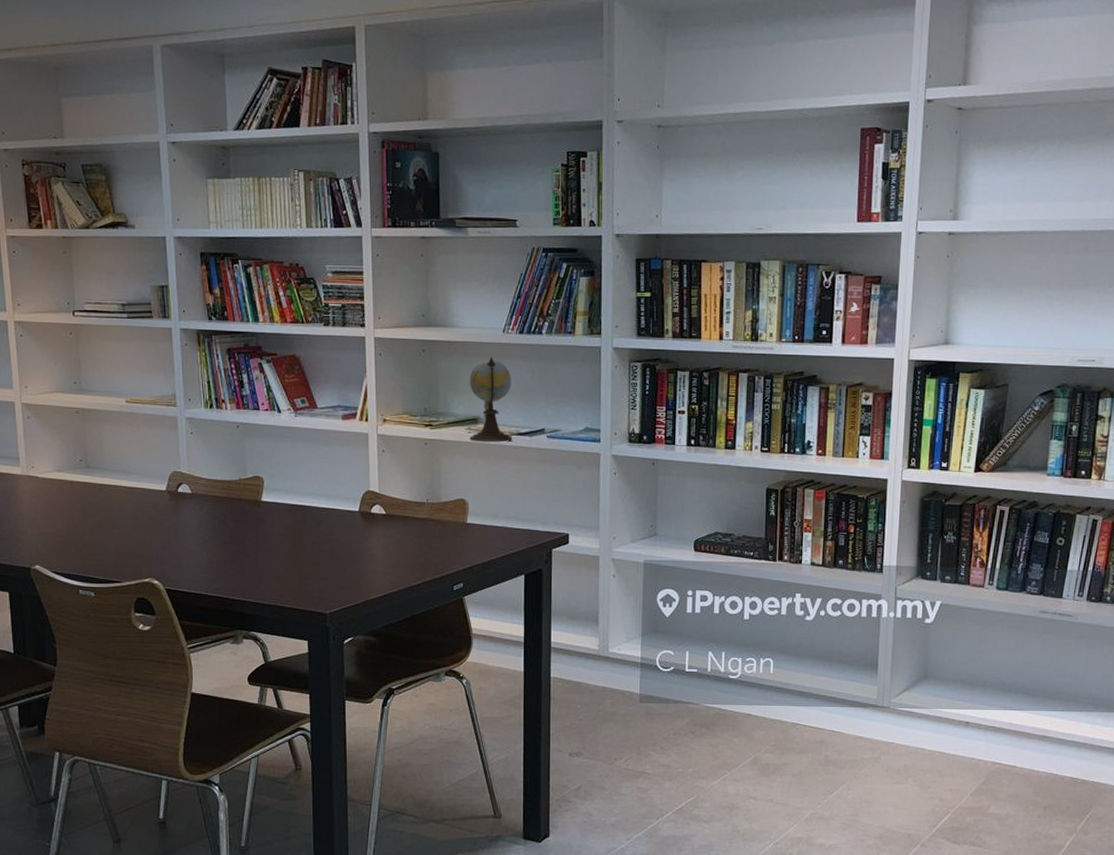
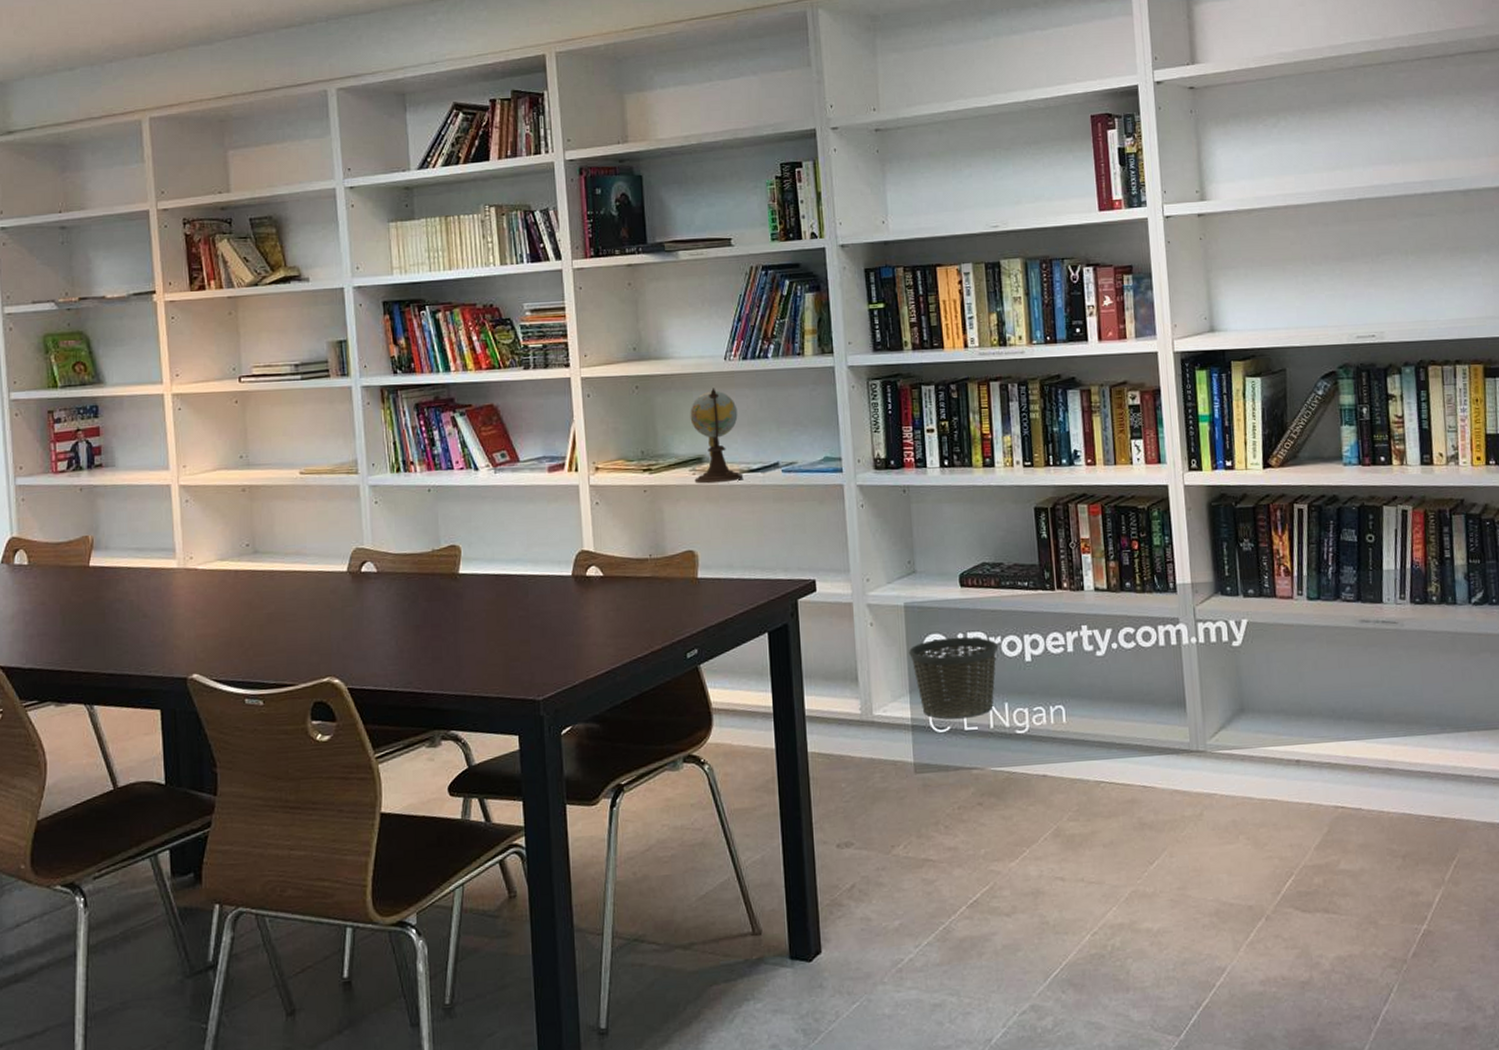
basket: none [644,593,722,662] -> present [909,637,999,720]

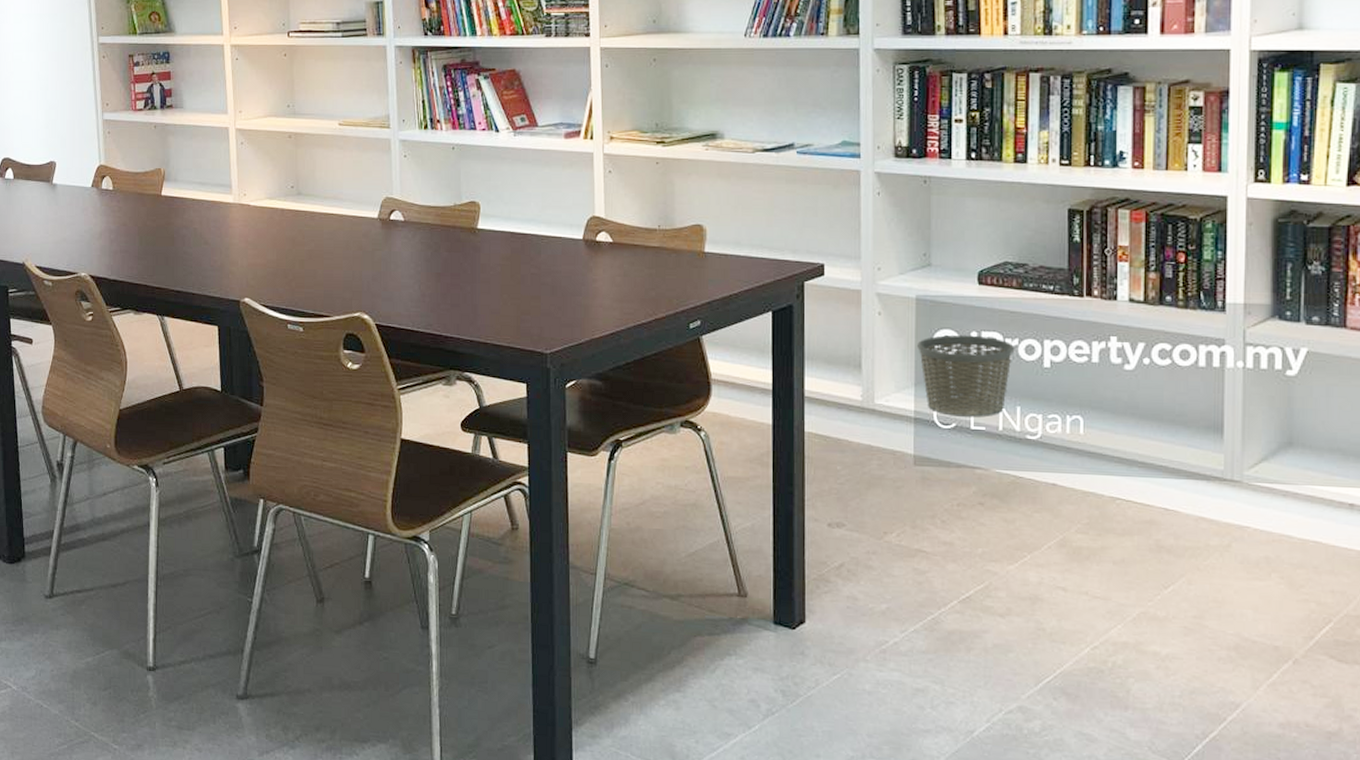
globe: present [690,388,744,484] -> none [706,64,757,160]

